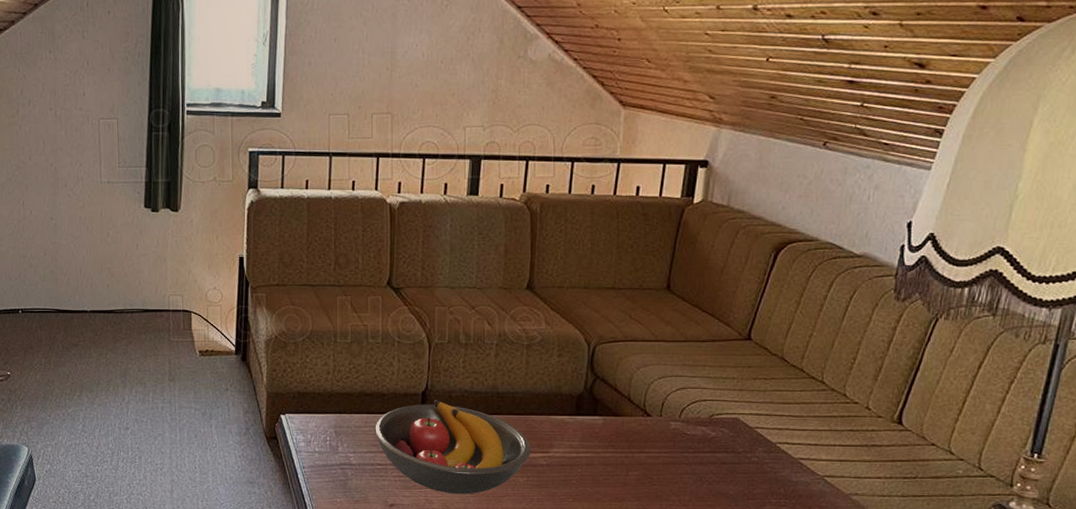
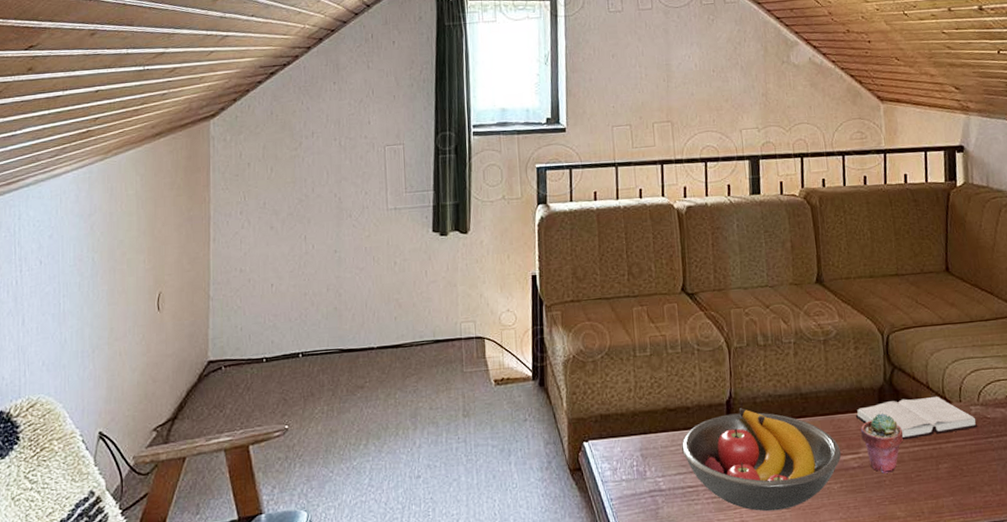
hardback book: none [550,408,676,446] -> present [855,396,978,440]
potted succulent: none [553,419,597,474] -> present [860,413,904,474]

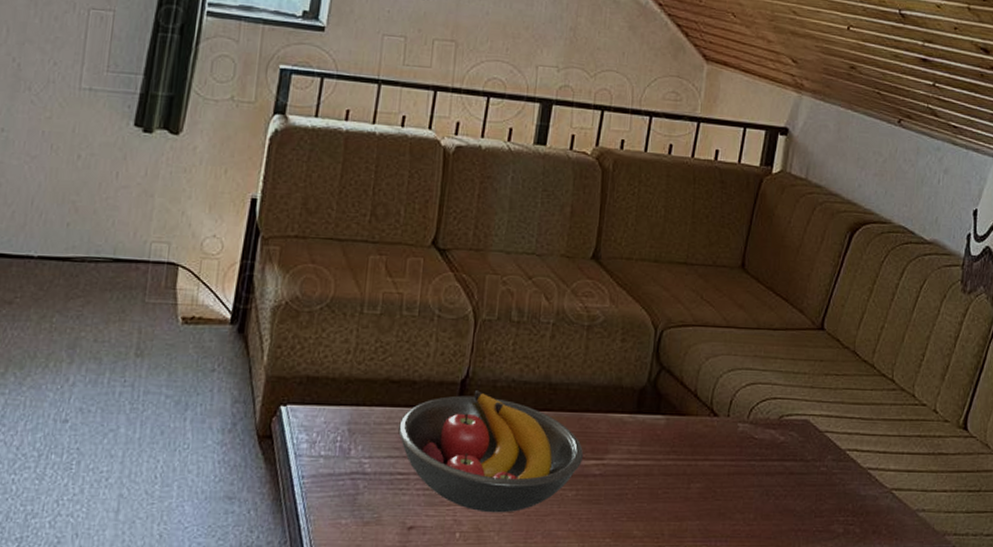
hardback book: present [855,396,978,440] -> none [607,405,743,451]
potted succulent: present [860,413,904,474] -> none [609,418,658,486]

